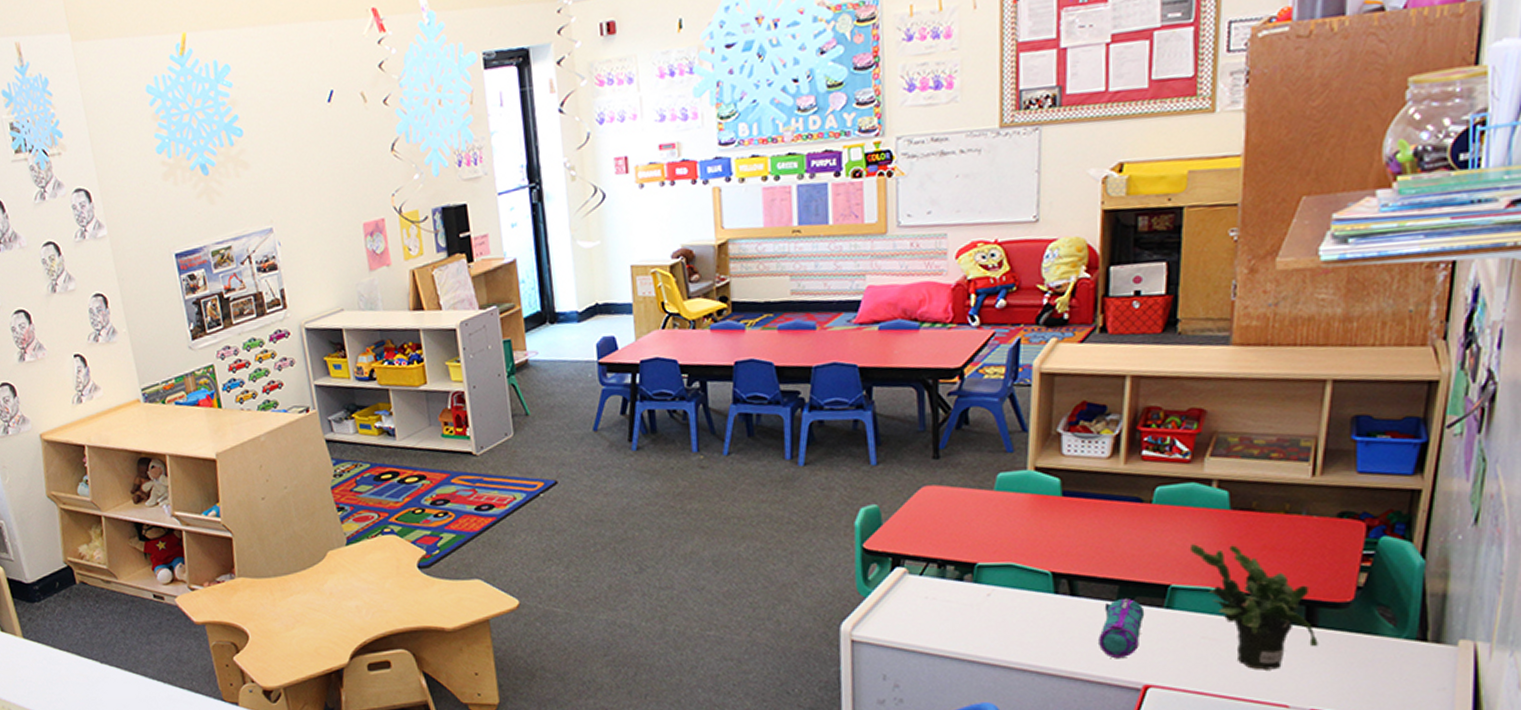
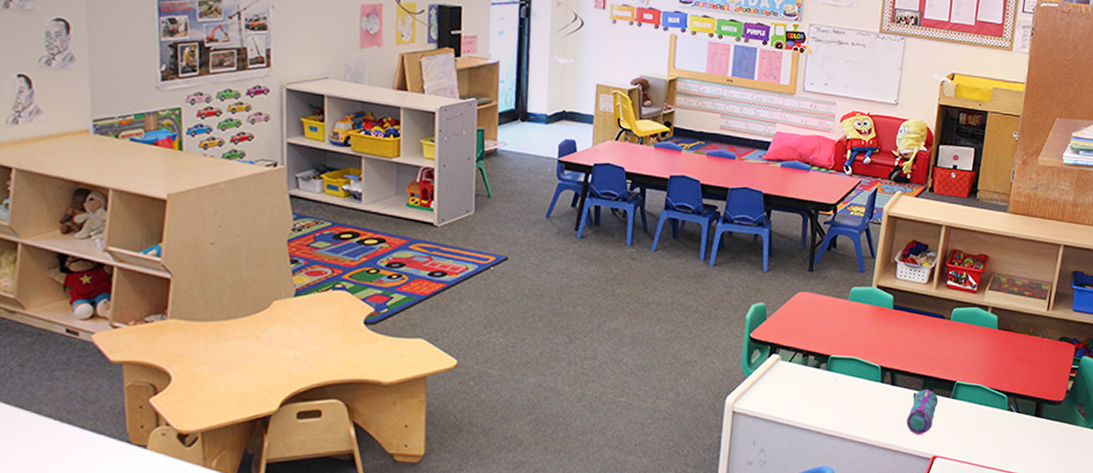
potted plant: present [1189,544,1318,670] -> none [970,352,1042,447]

